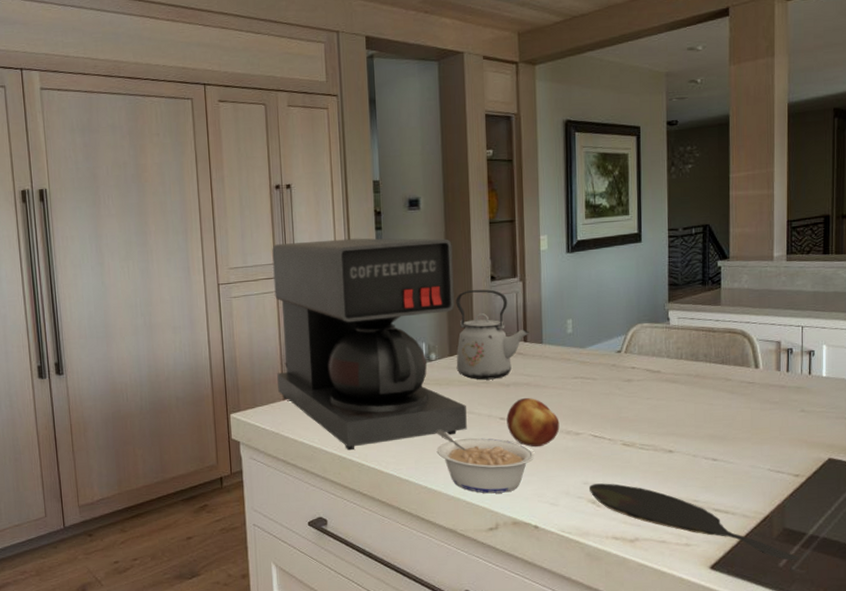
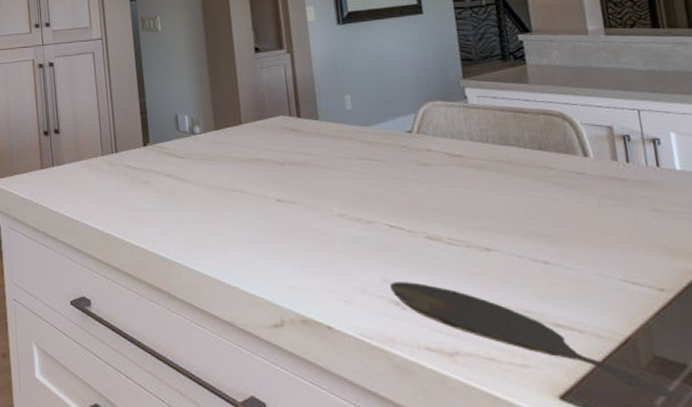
coffee maker: present [272,238,467,451] -> none [27,8,240,226]
legume: present [435,429,535,494] -> none [204,208,321,285]
kettle: present [456,289,529,380] -> none [218,61,303,157]
fruit: present [506,397,560,447] -> none [284,178,348,235]

